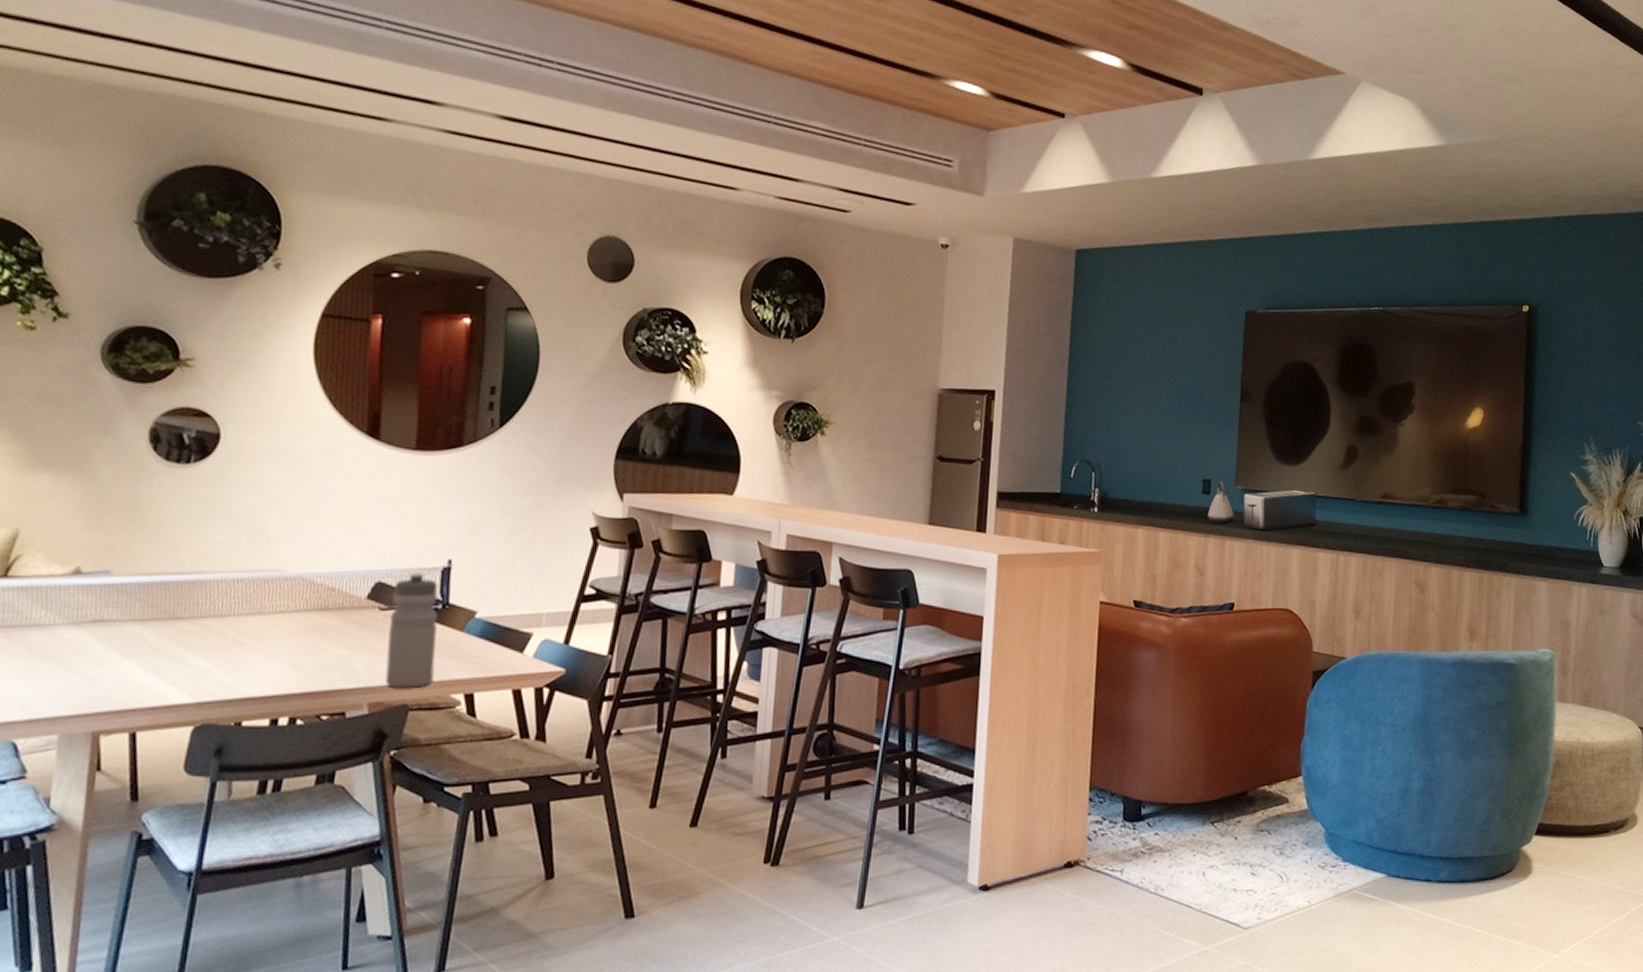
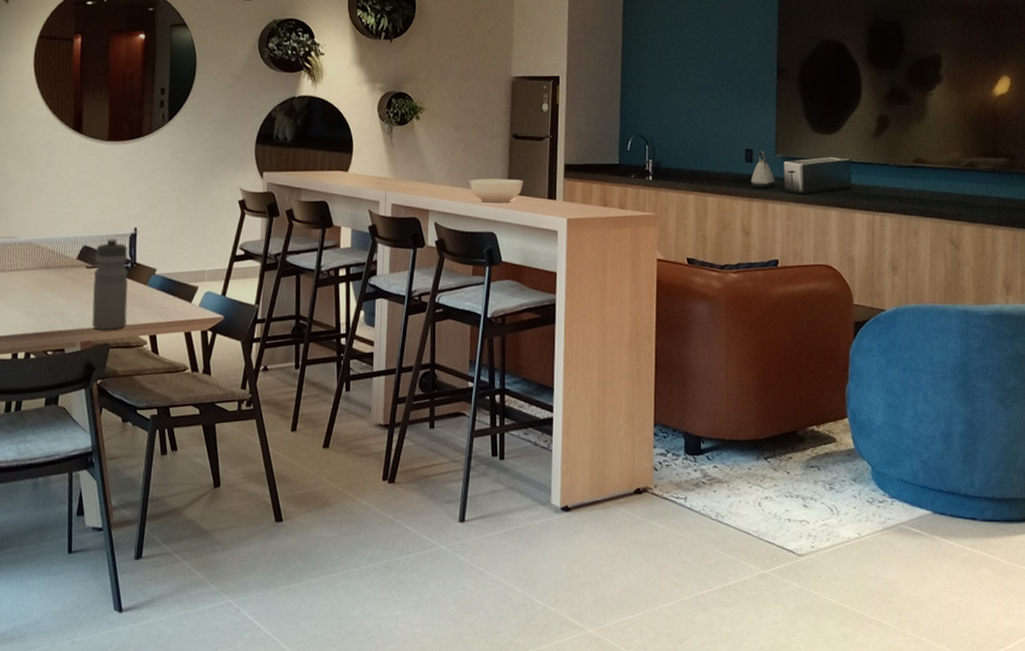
bowl: none [883,506,949,536] -> present [469,178,524,203]

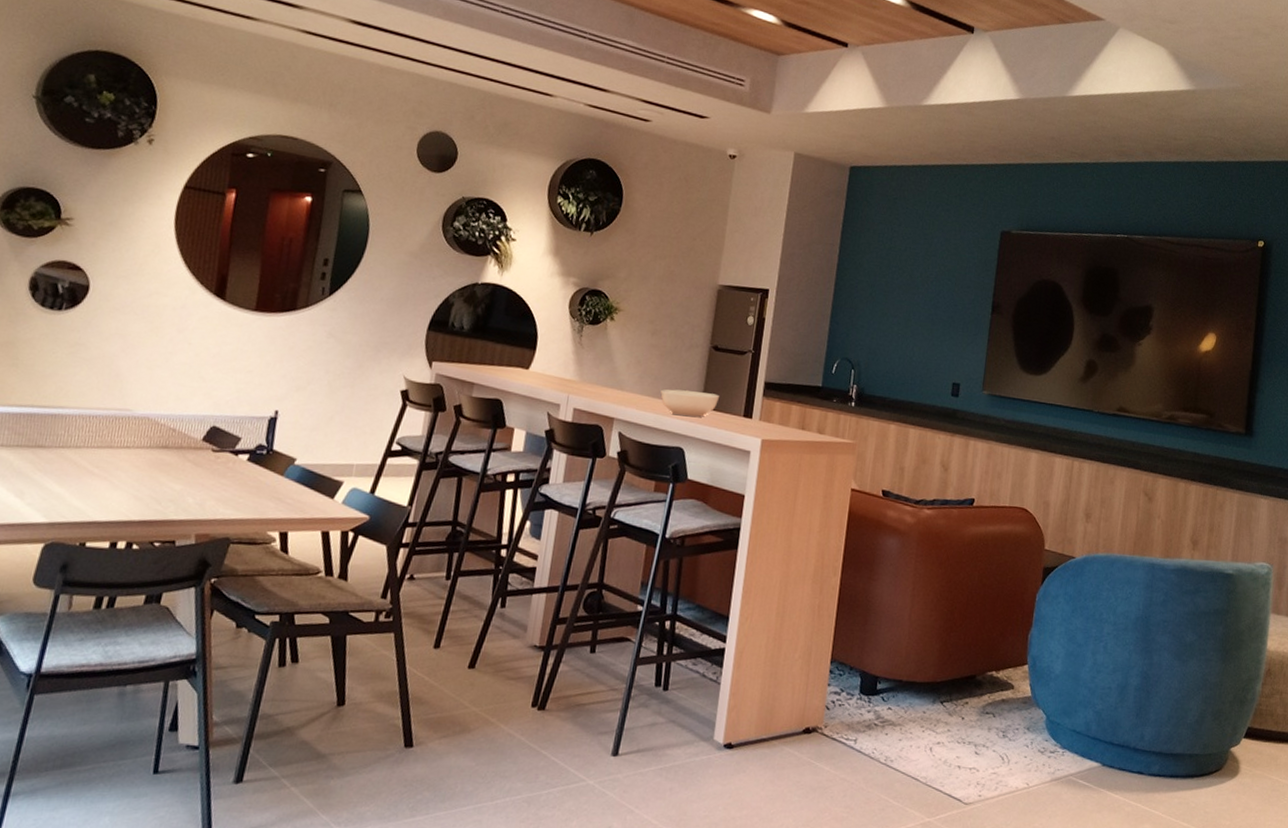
water bottle: present [92,238,128,330] -> none [211,420,264,524]
kettle: present [751,150,775,189] -> none [955,385,979,426]
toaster: present [783,156,852,196] -> none [987,397,1057,435]

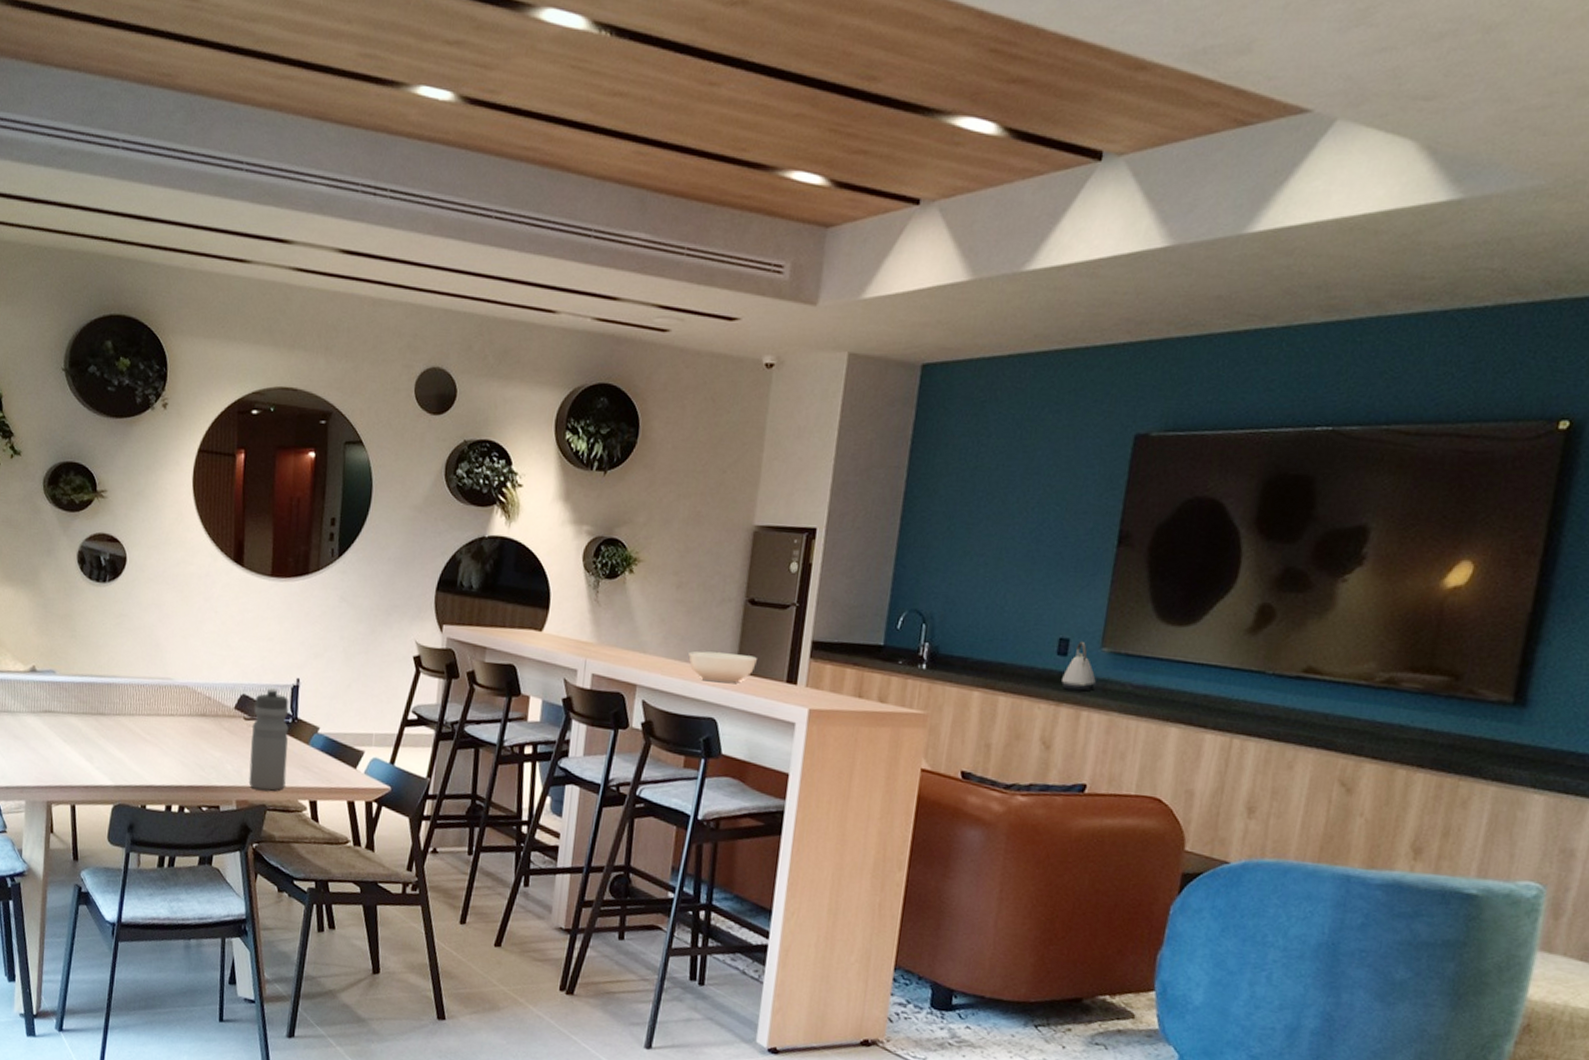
water bottle: none [211,420,264,524] -> present [248,688,289,791]
kettle: none [955,385,979,426] -> present [1061,640,1096,693]

